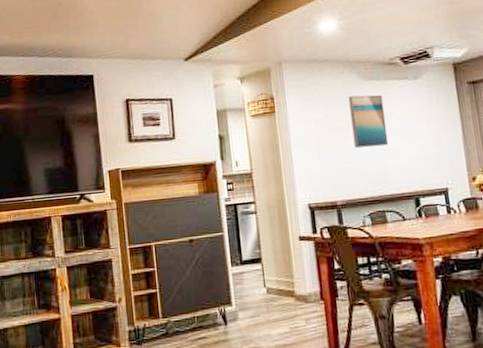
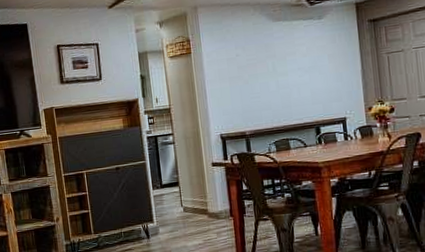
wall art: present [348,94,389,148] -> none [257,34,294,84]

